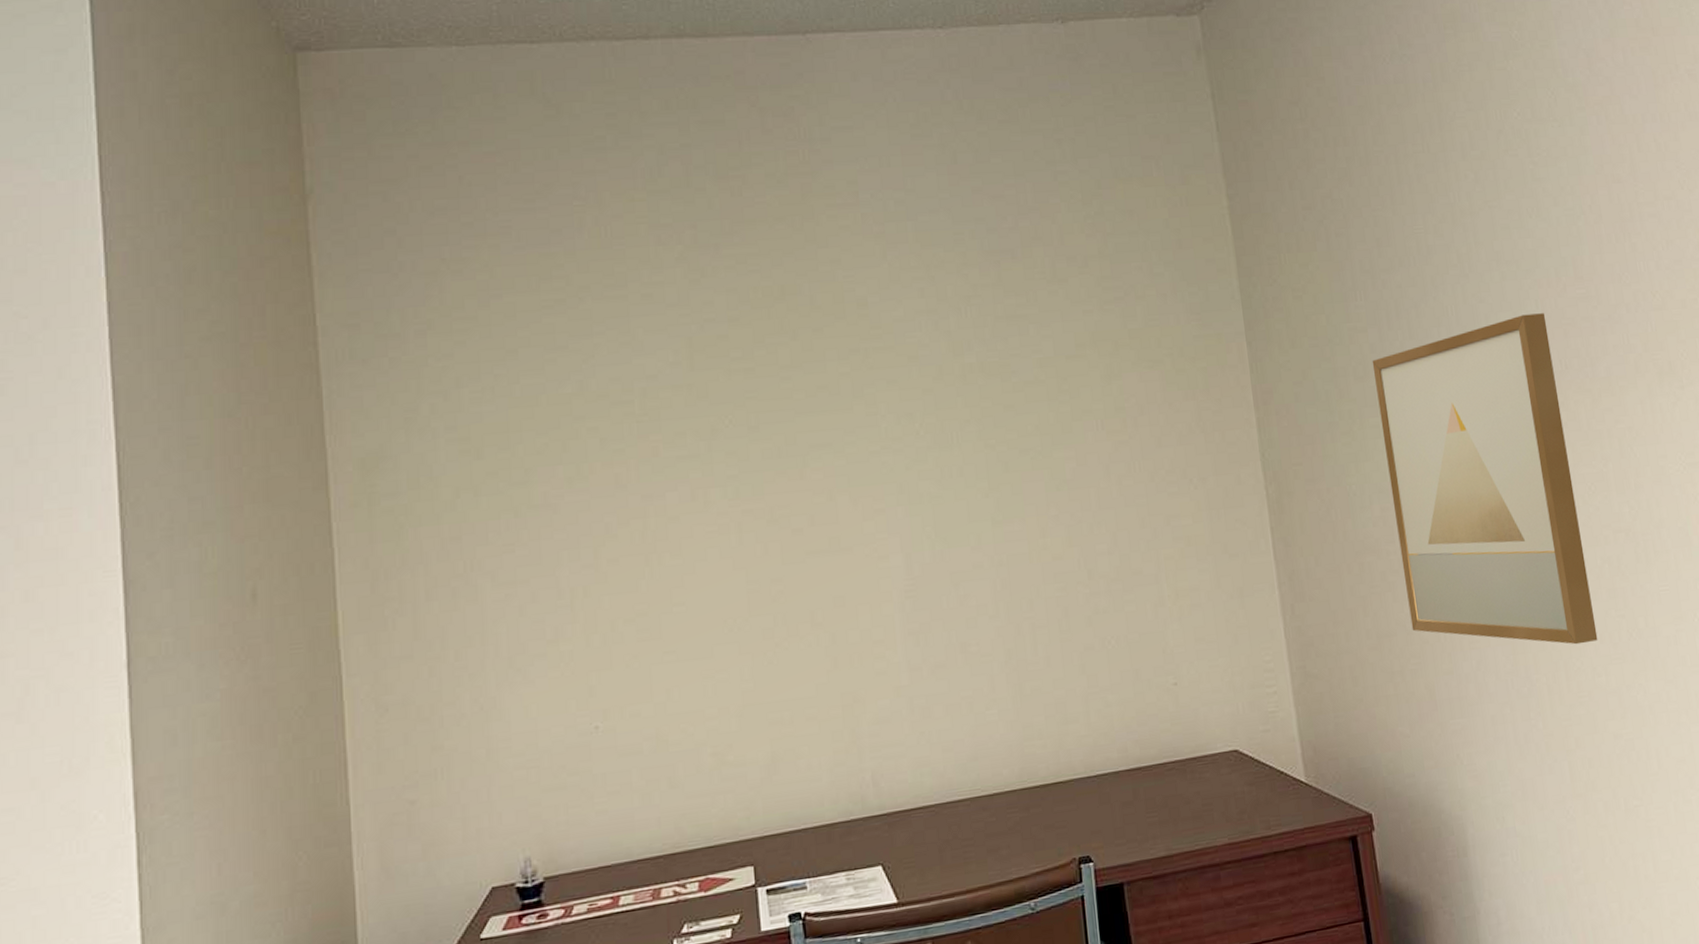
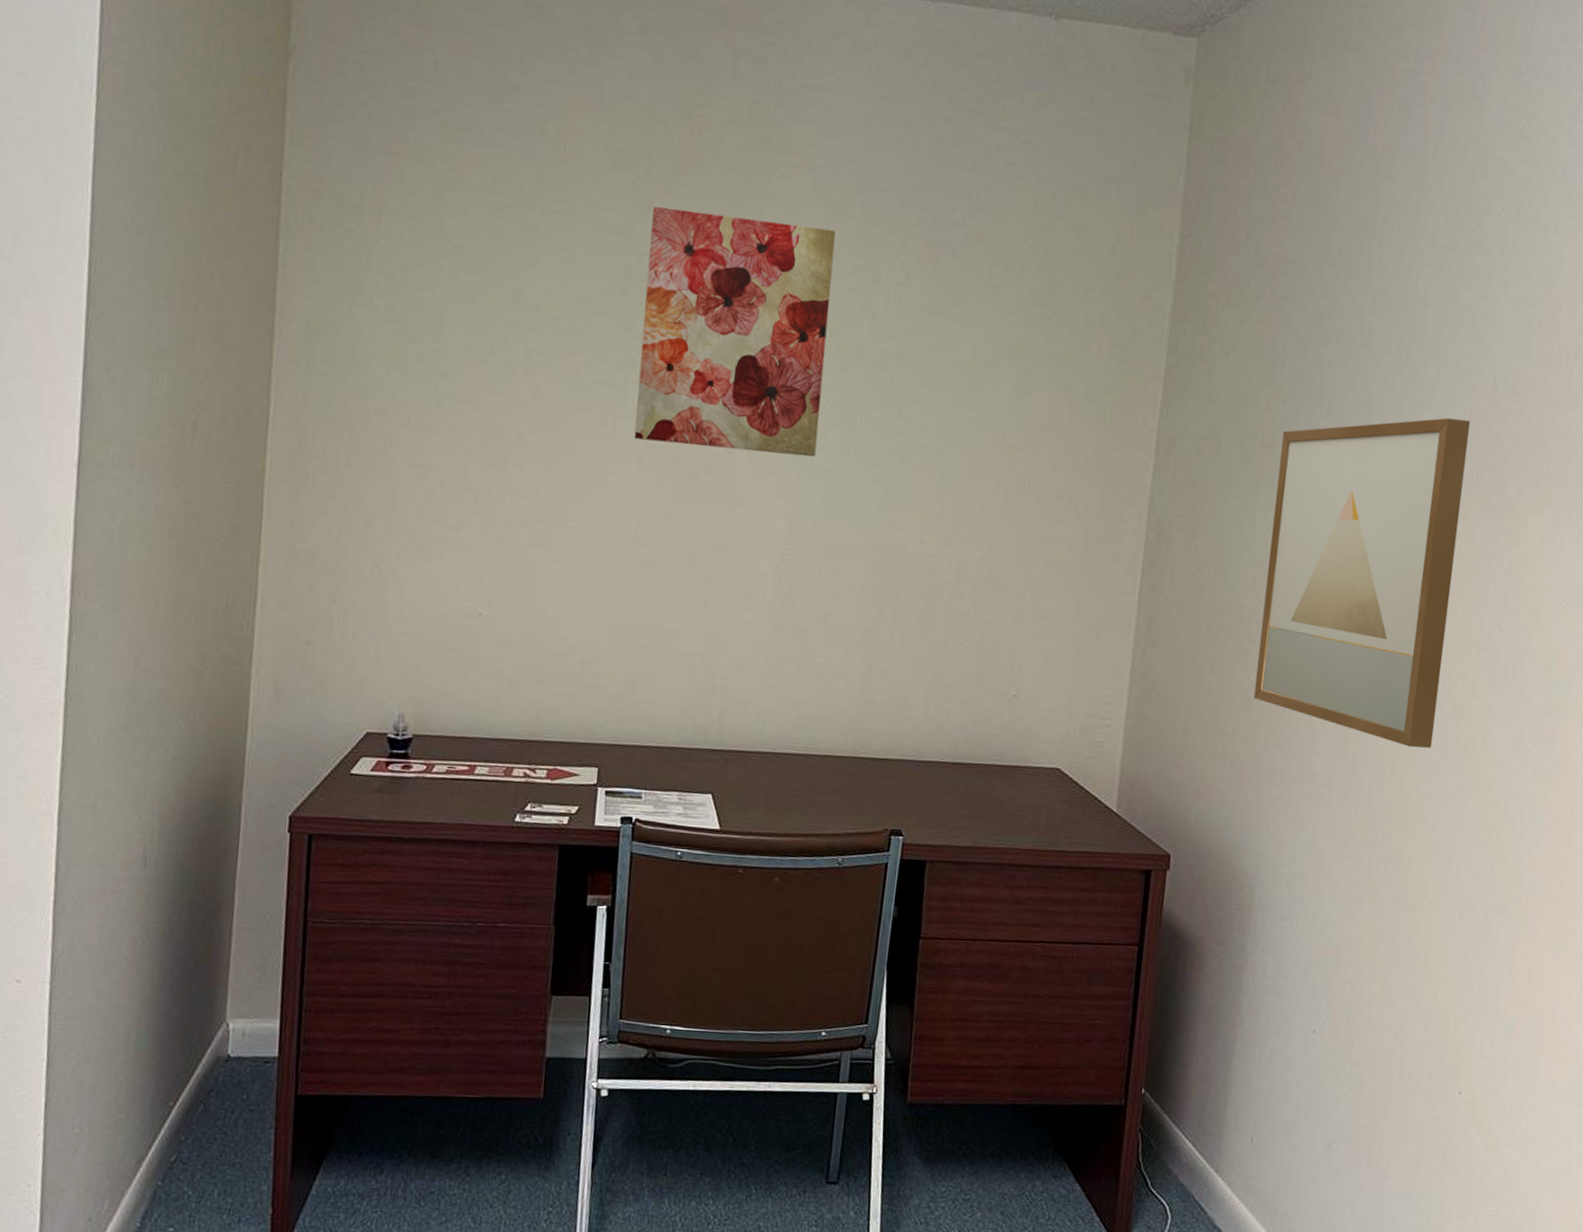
wall art: none [706,258,918,508] -> present [634,207,836,458]

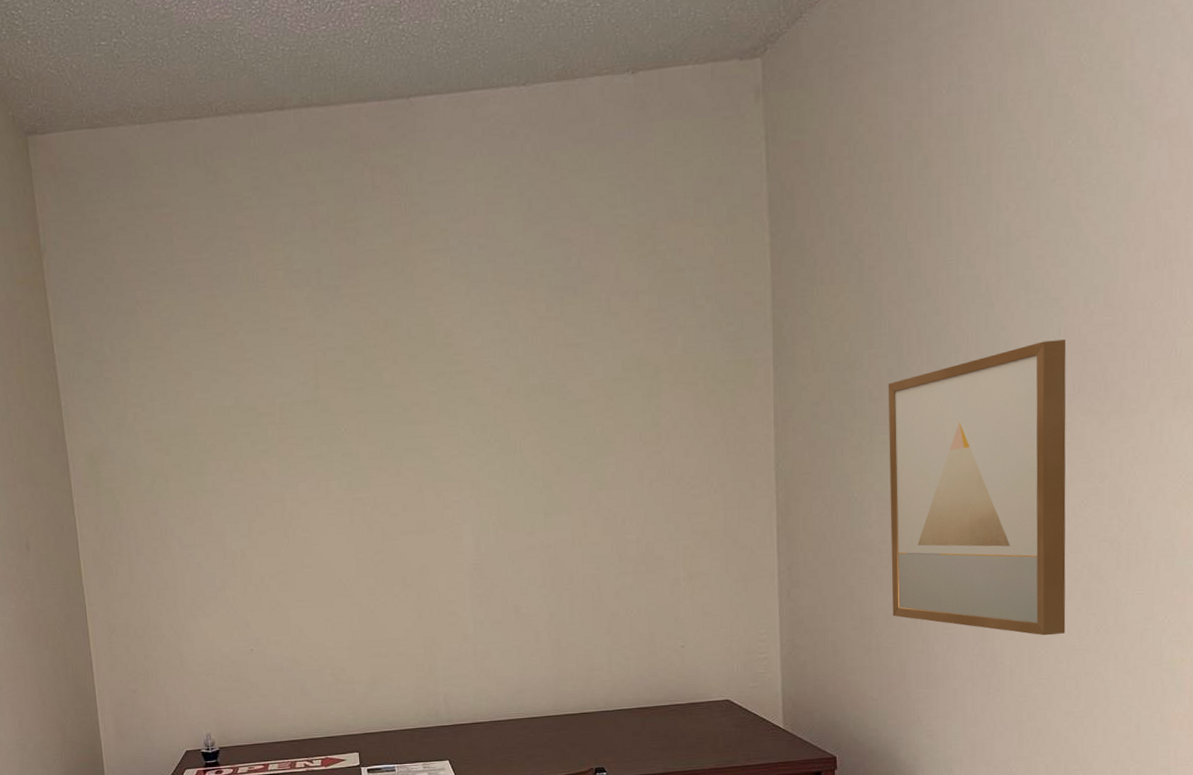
wall art: present [634,207,836,458] -> none [328,296,487,496]

